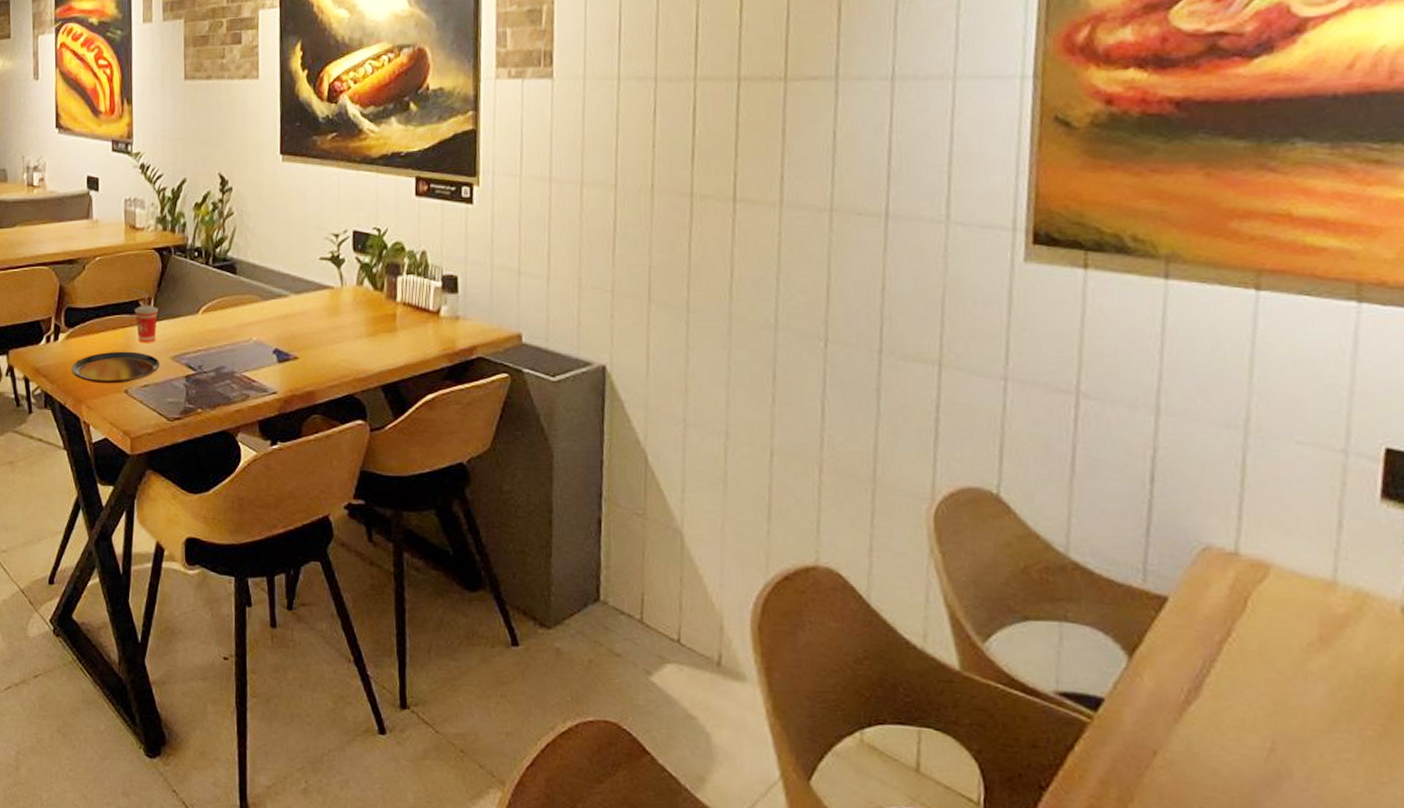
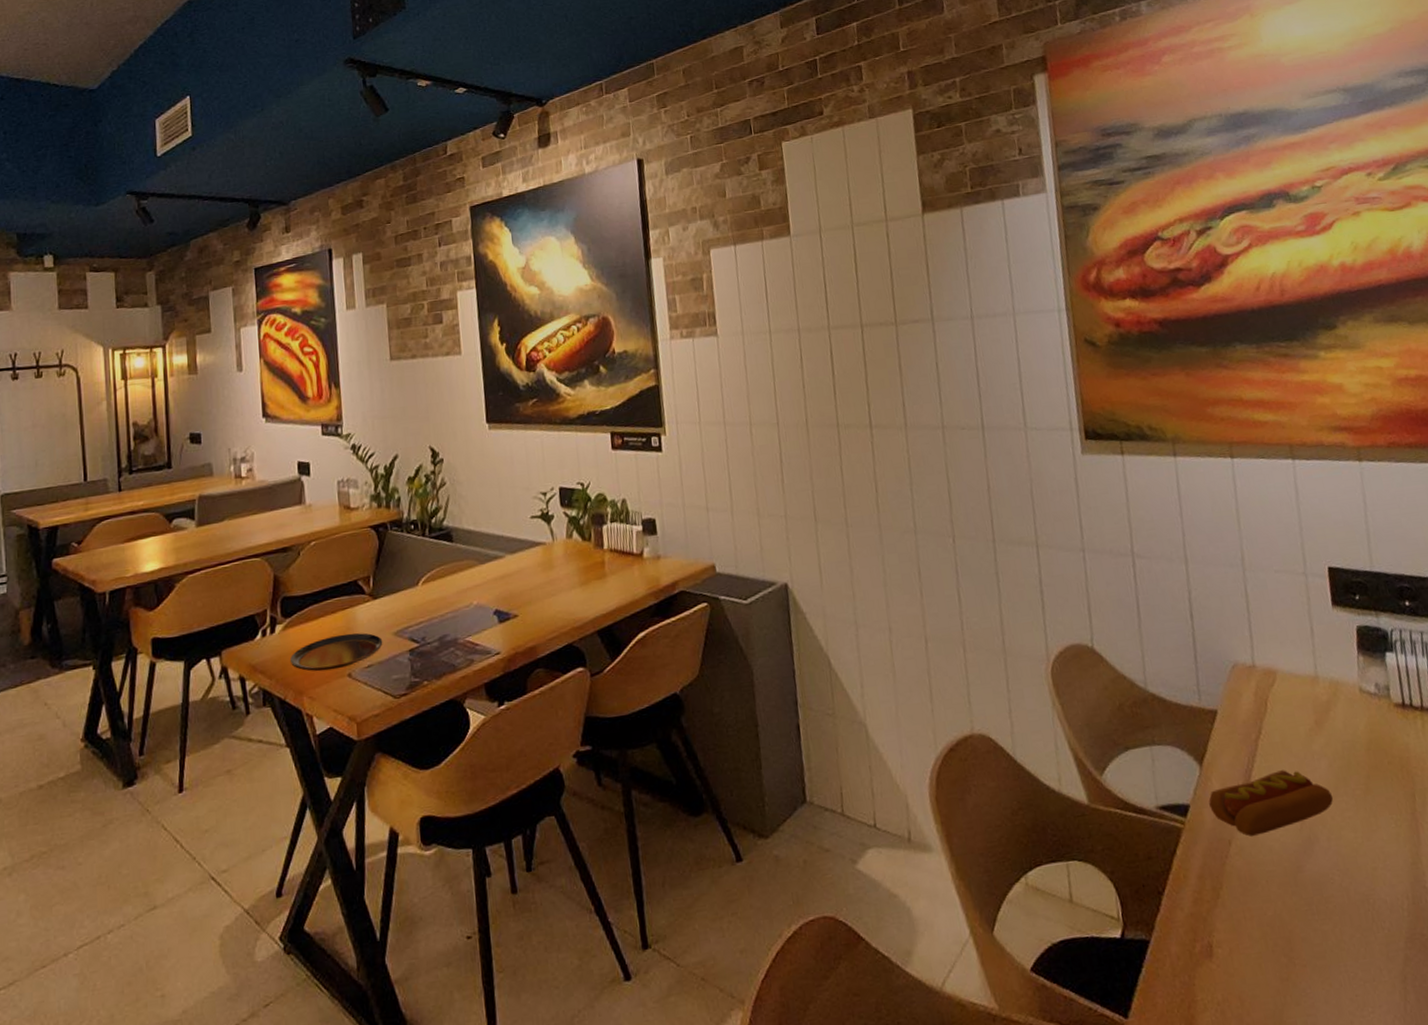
beverage cup: present [130,287,159,343] -> none [348,568,378,623]
hot dog: none [1133,684,1328,753] -> present [1208,770,1334,837]

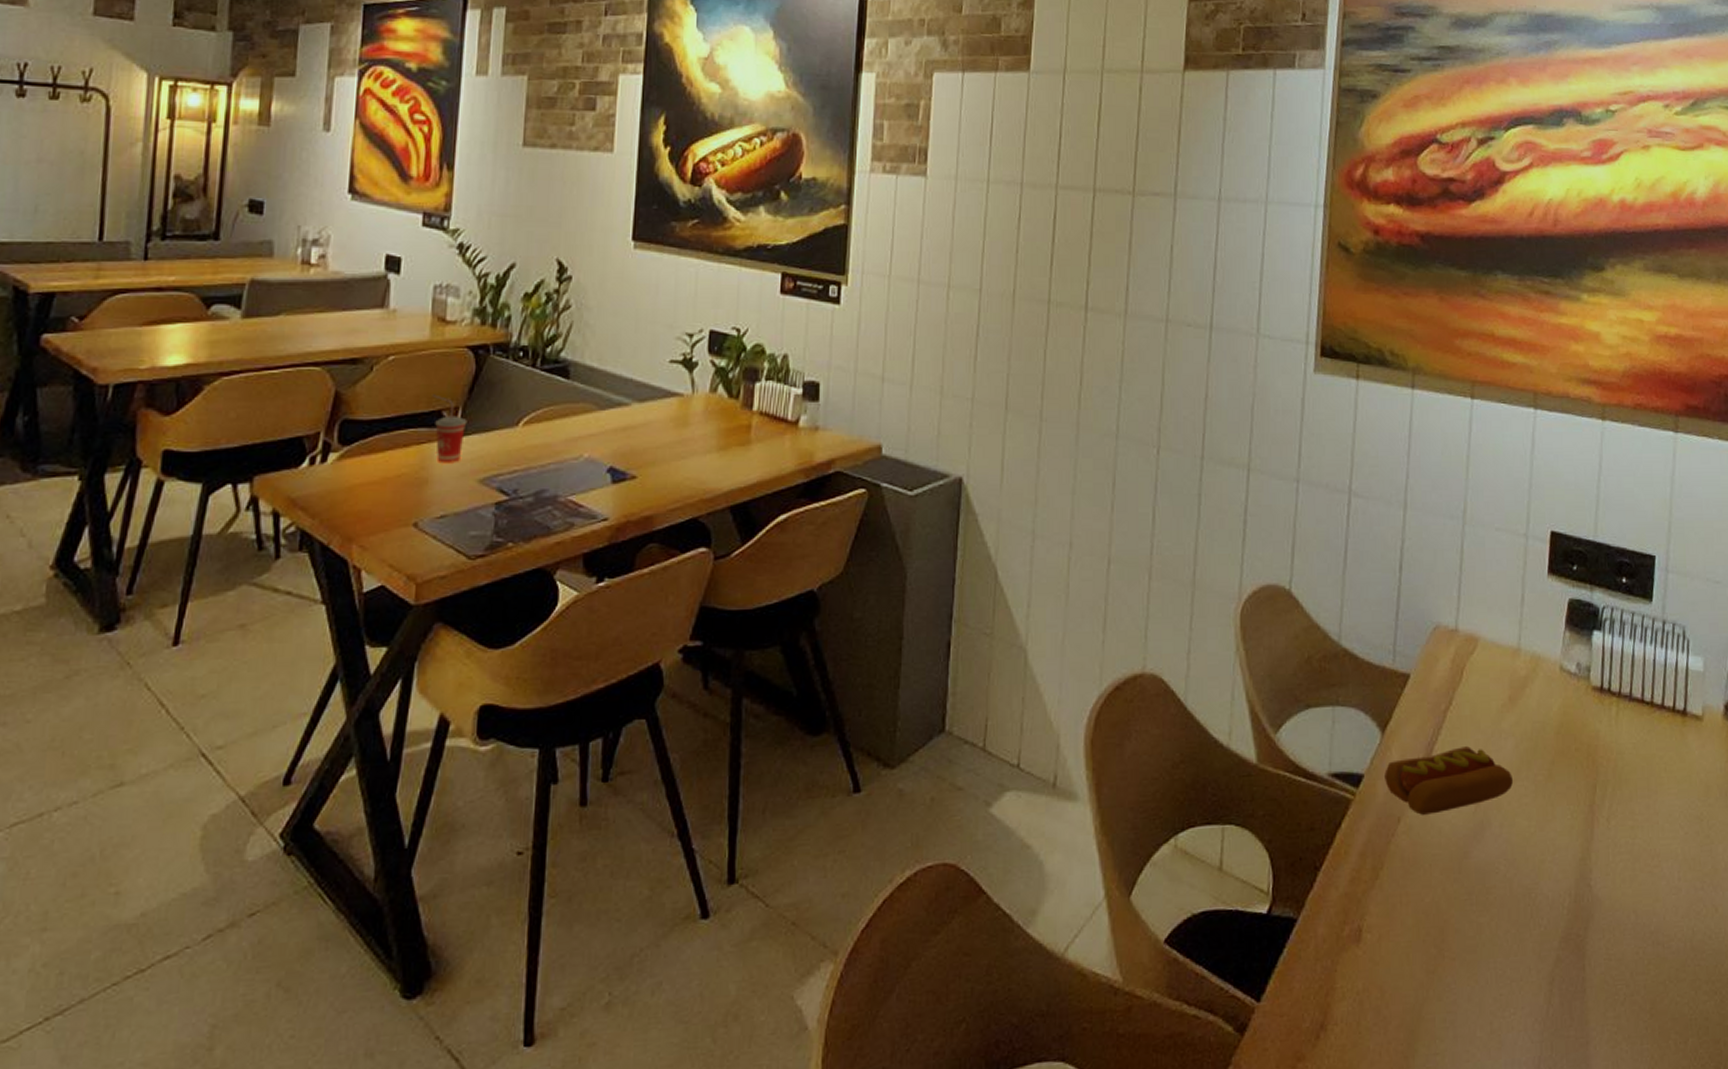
plate: present [289,633,383,672] -> none [341,474,464,516]
beverage cup: none [348,568,378,623] -> present [431,394,467,464]

